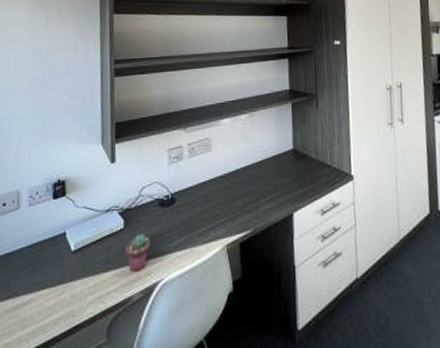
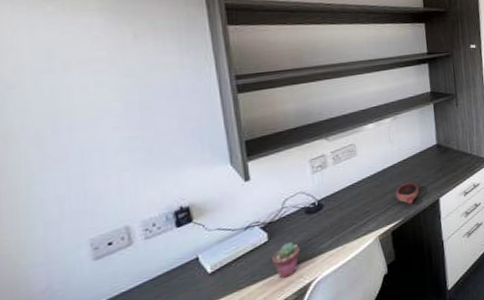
bowl: none [247,189,271,214] -> present [395,182,419,205]

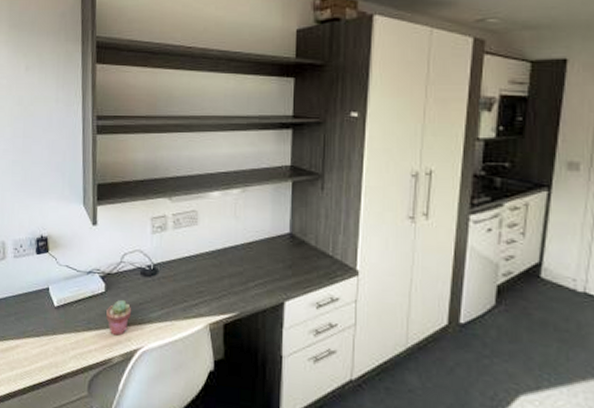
bowl: present [395,182,419,205] -> none [234,271,261,298]

